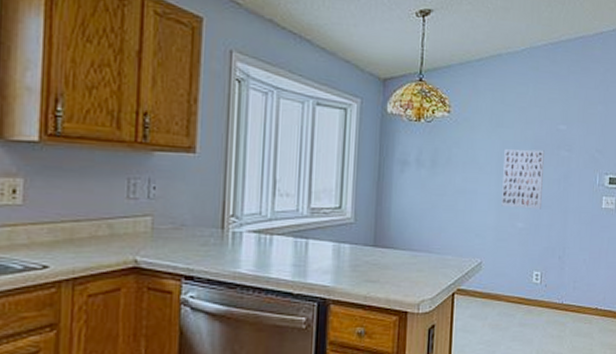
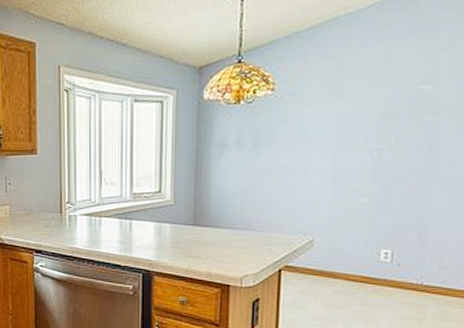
wall art: present [501,148,545,209] -> none [339,117,399,183]

